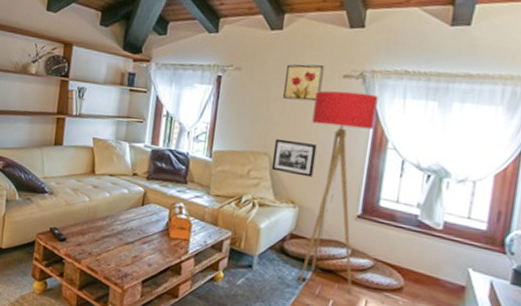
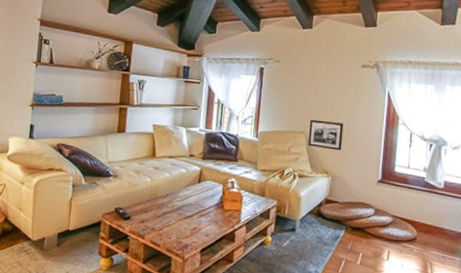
wall art: present [283,64,324,102] -> none [315,57,347,88]
floor lamp: present [297,90,379,293] -> none [333,78,390,246]

